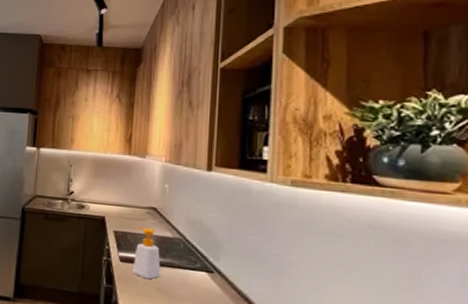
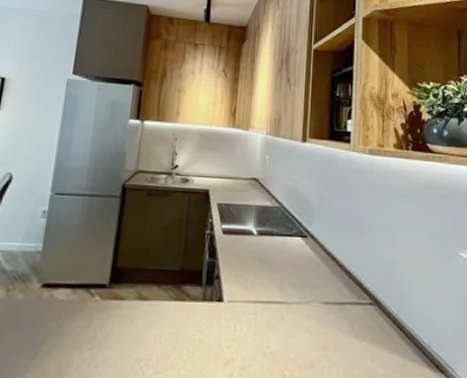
soap bottle: present [133,227,161,280] -> none [235,198,261,250]

